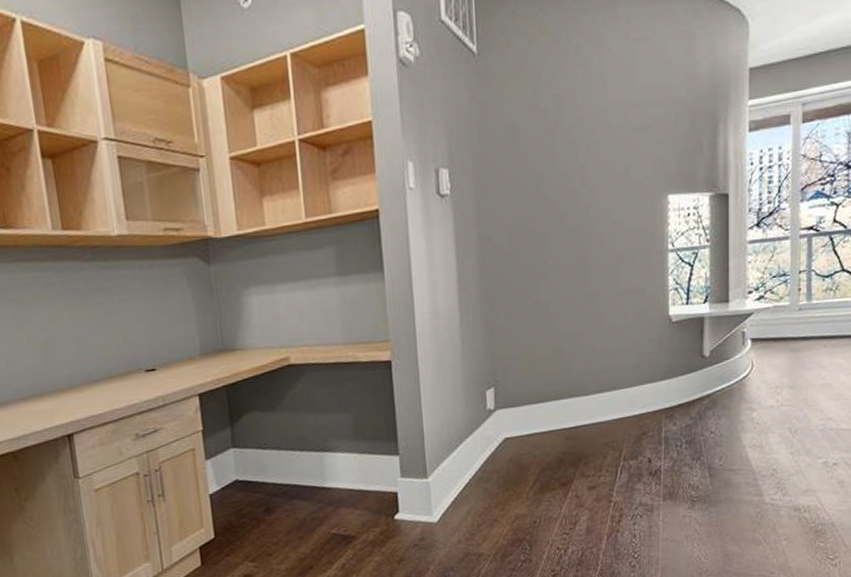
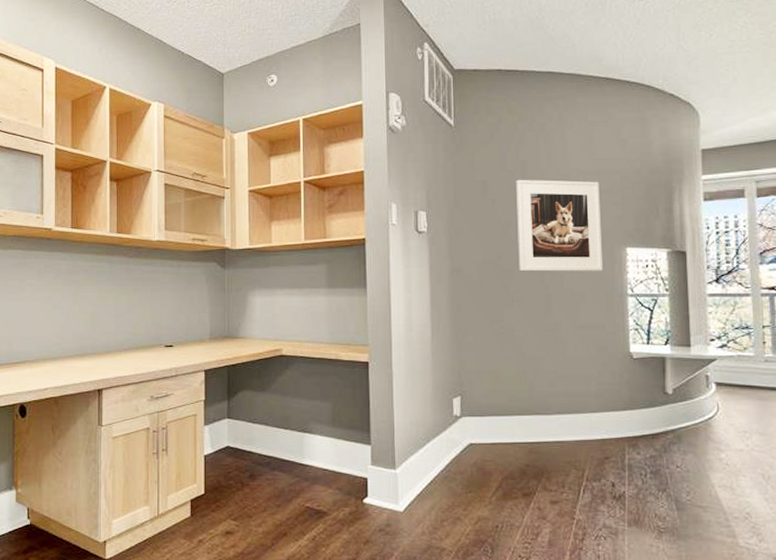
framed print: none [550,115,643,234] -> present [516,179,603,272]

